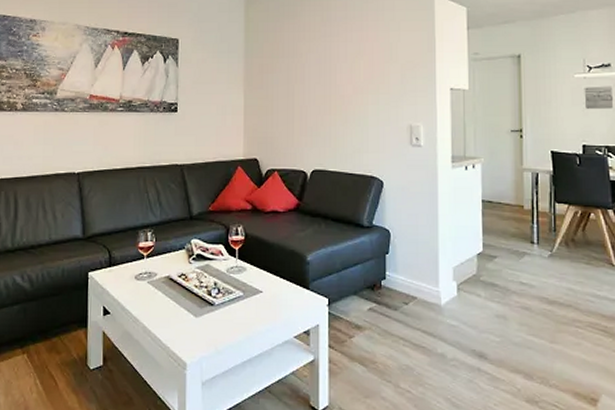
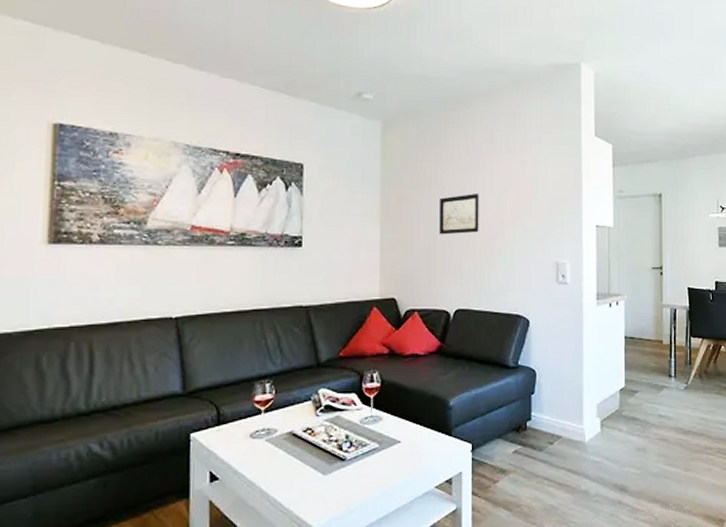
wall art: none [297,59,334,100] -> present [439,193,479,235]

